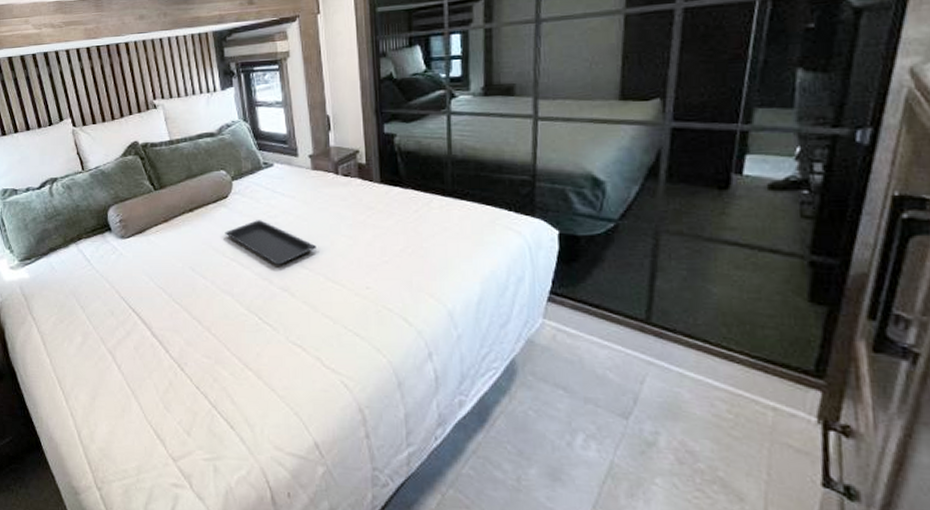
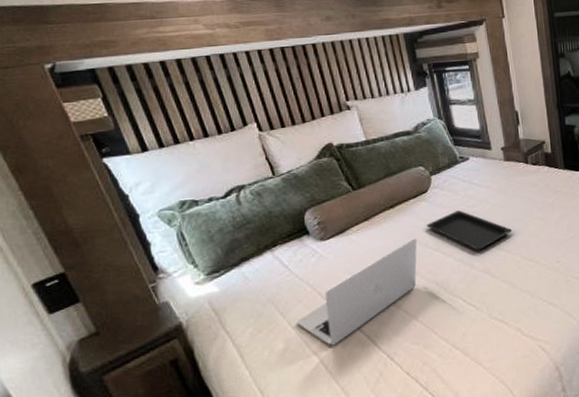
laptop: none [95,245,215,346] -> present [297,238,417,346]

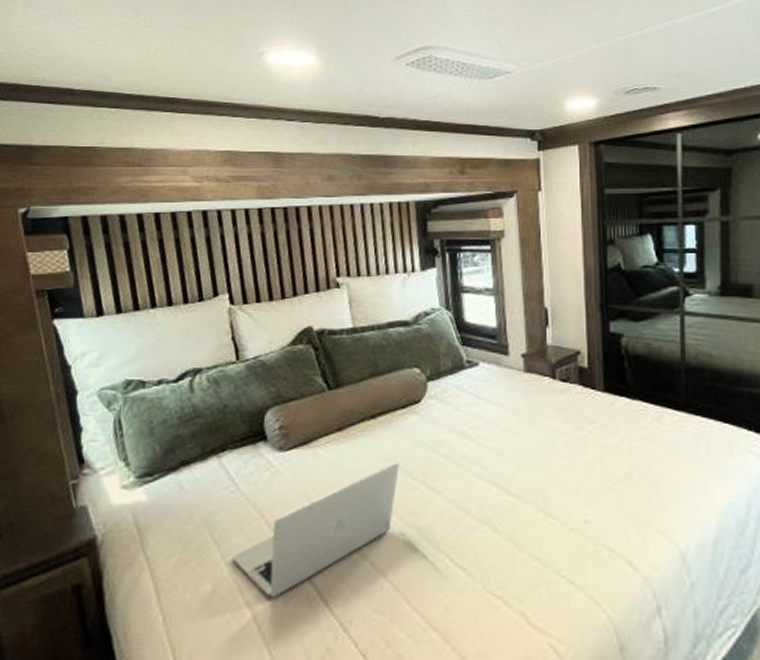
serving tray: present [426,210,512,250] -> none [414,432,526,490]

